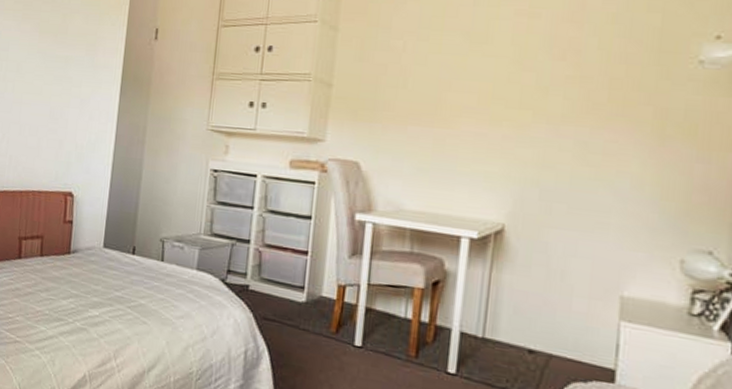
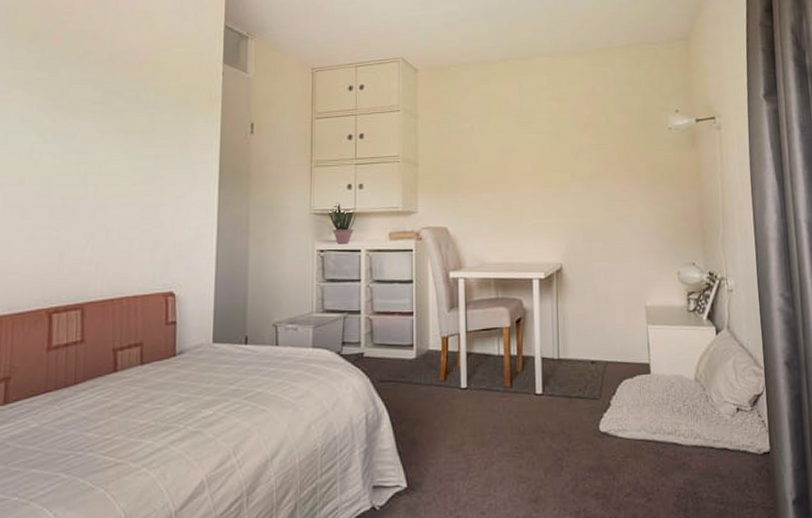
potted plant: none [225,122,256,168] -> present [328,204,357,245]

